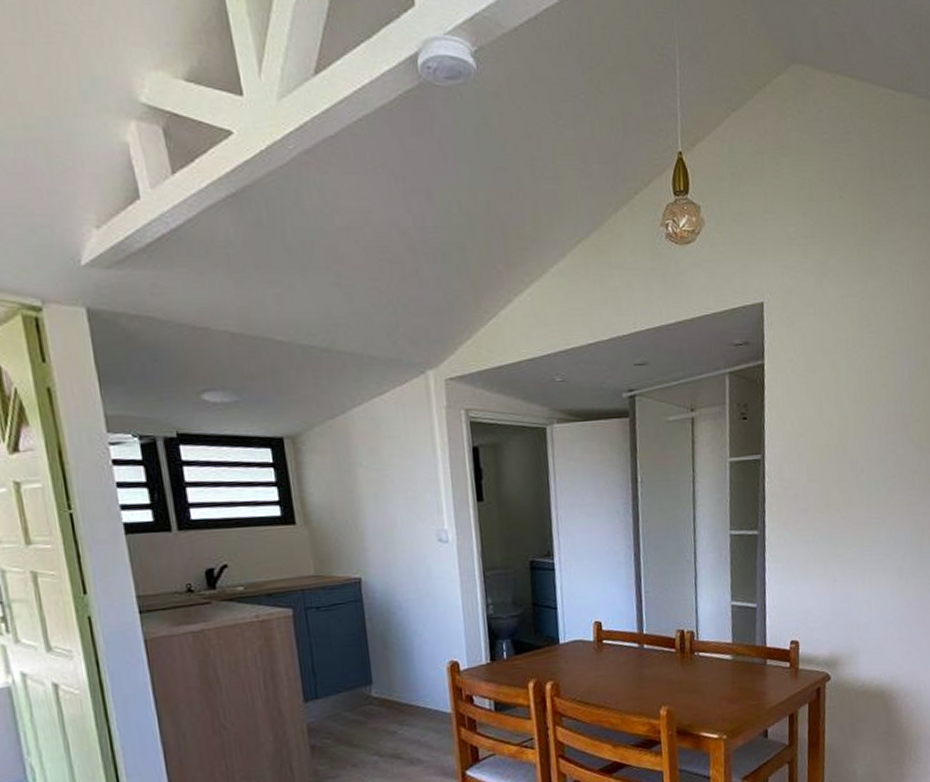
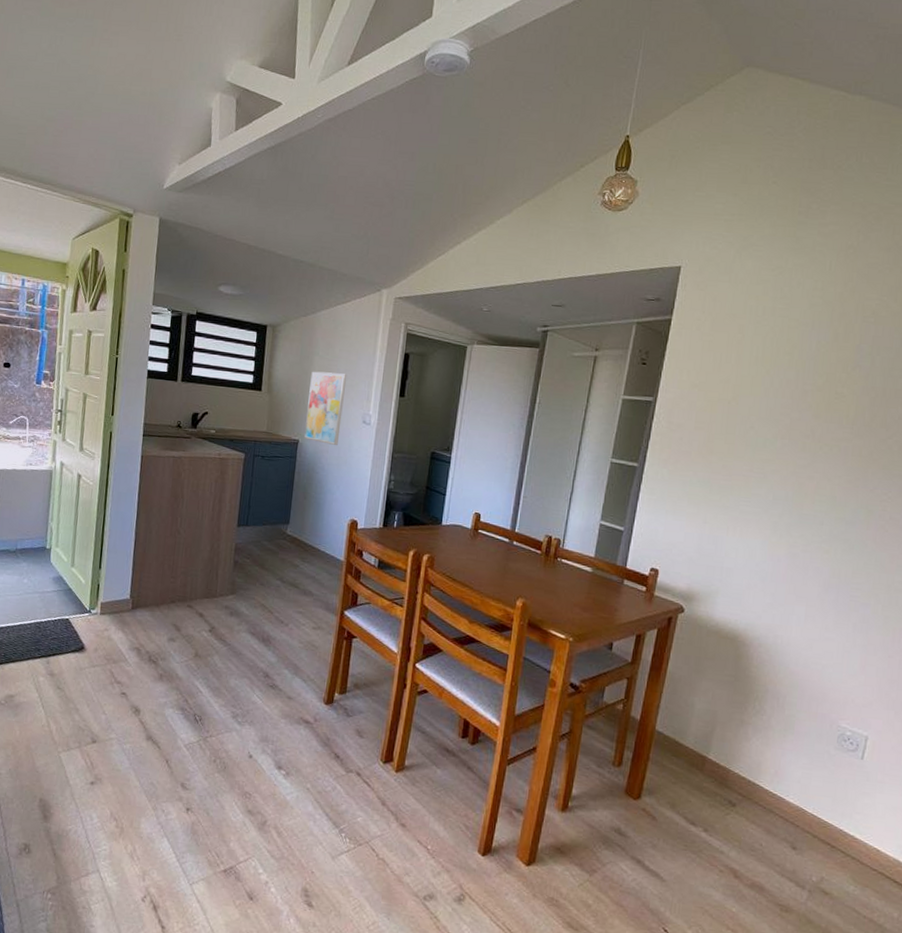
wall art: none [358,484,413,576] -> present [303,371,348,445]

